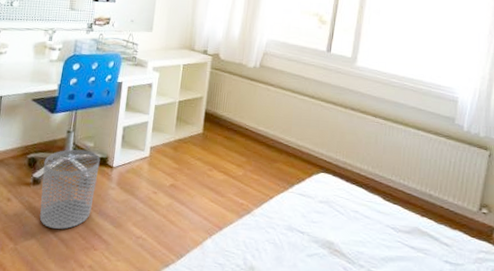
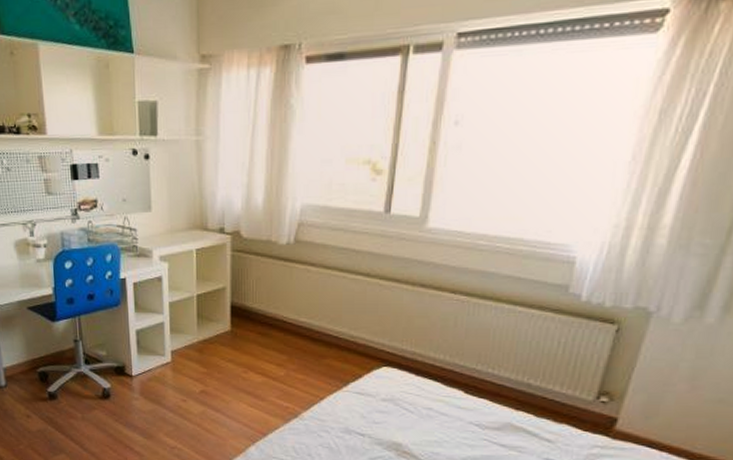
waste bin: present [39,149,101,229] -> none [55,359,117,443]

